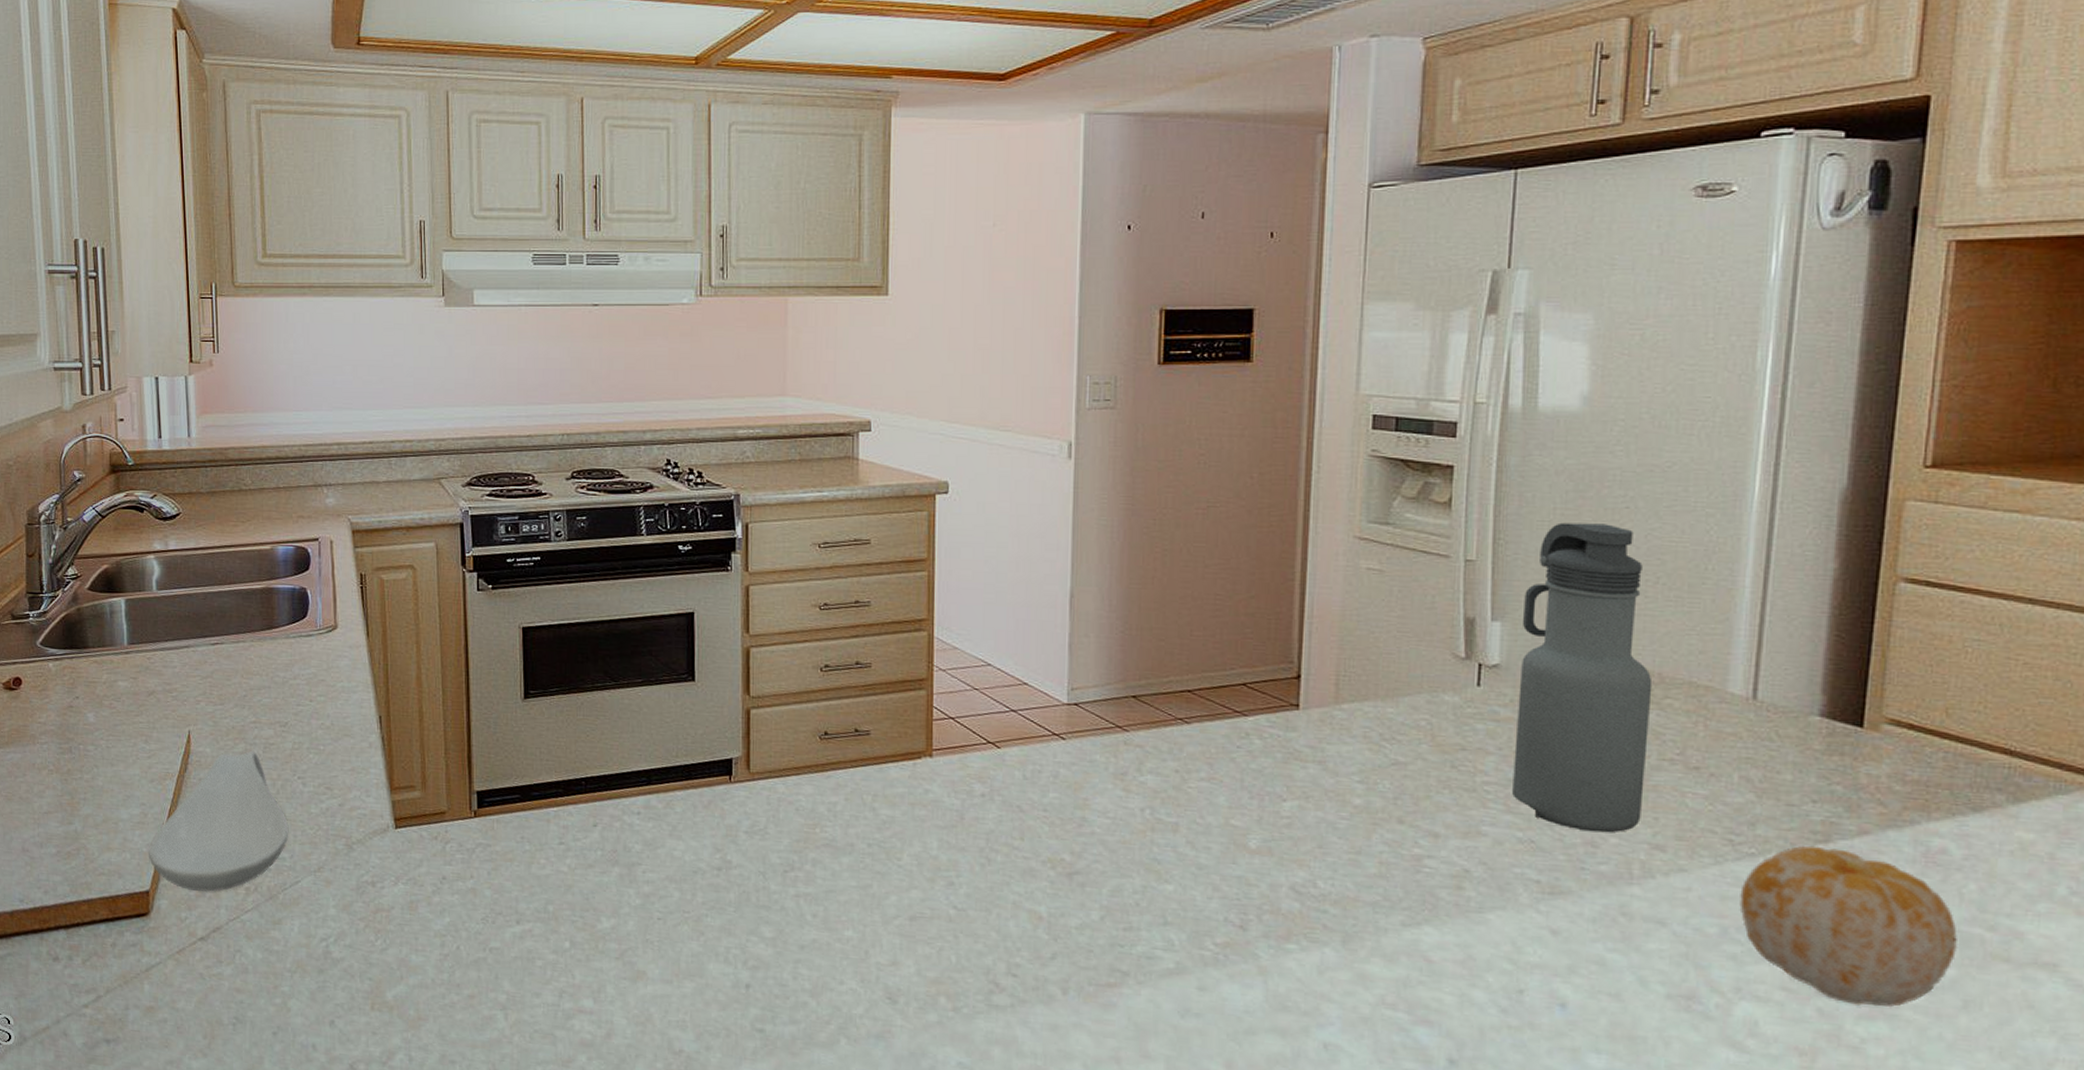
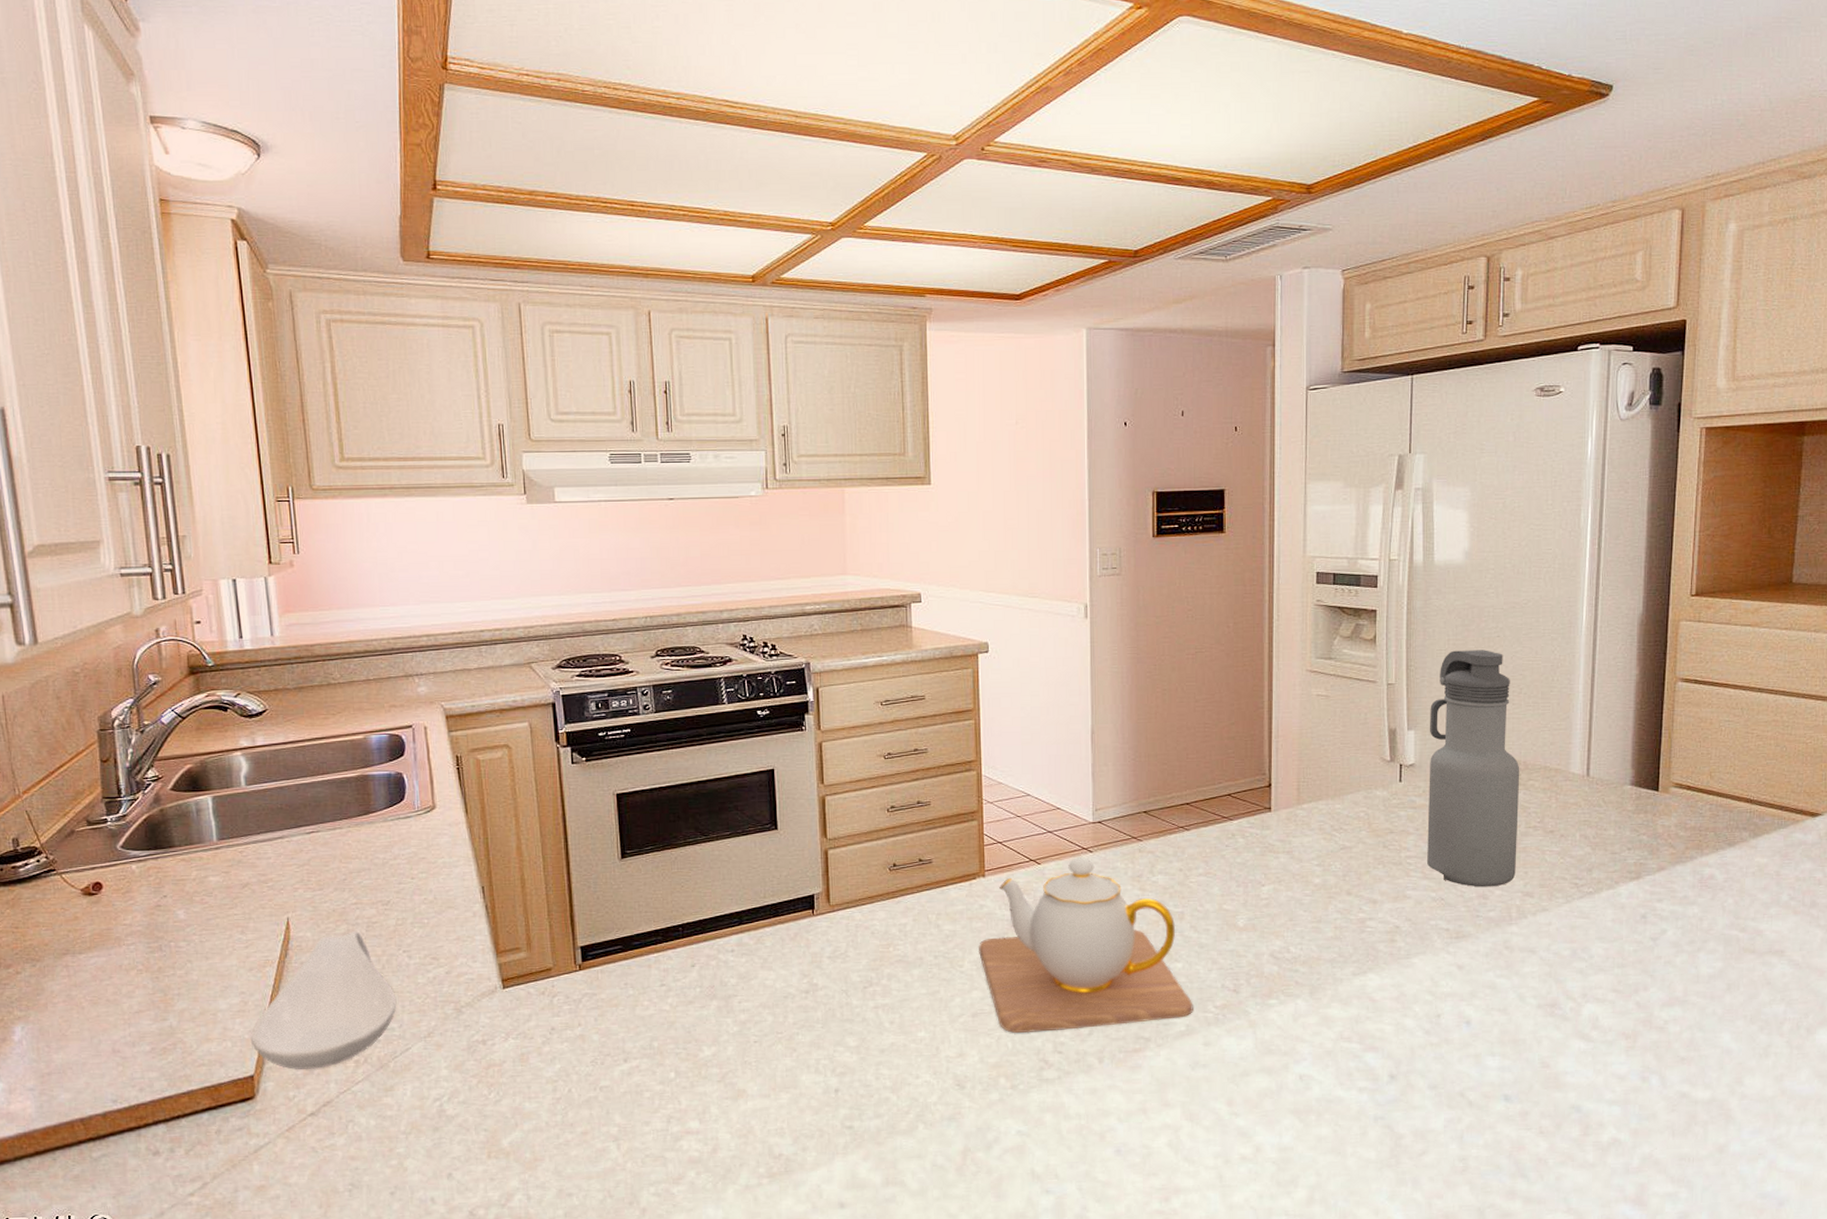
teapot: none [921,744,1186,952] -> present [979,857,1193,1033]
fruit: present [1739,845,1958,1007] -> none [1583,882,1723,997]

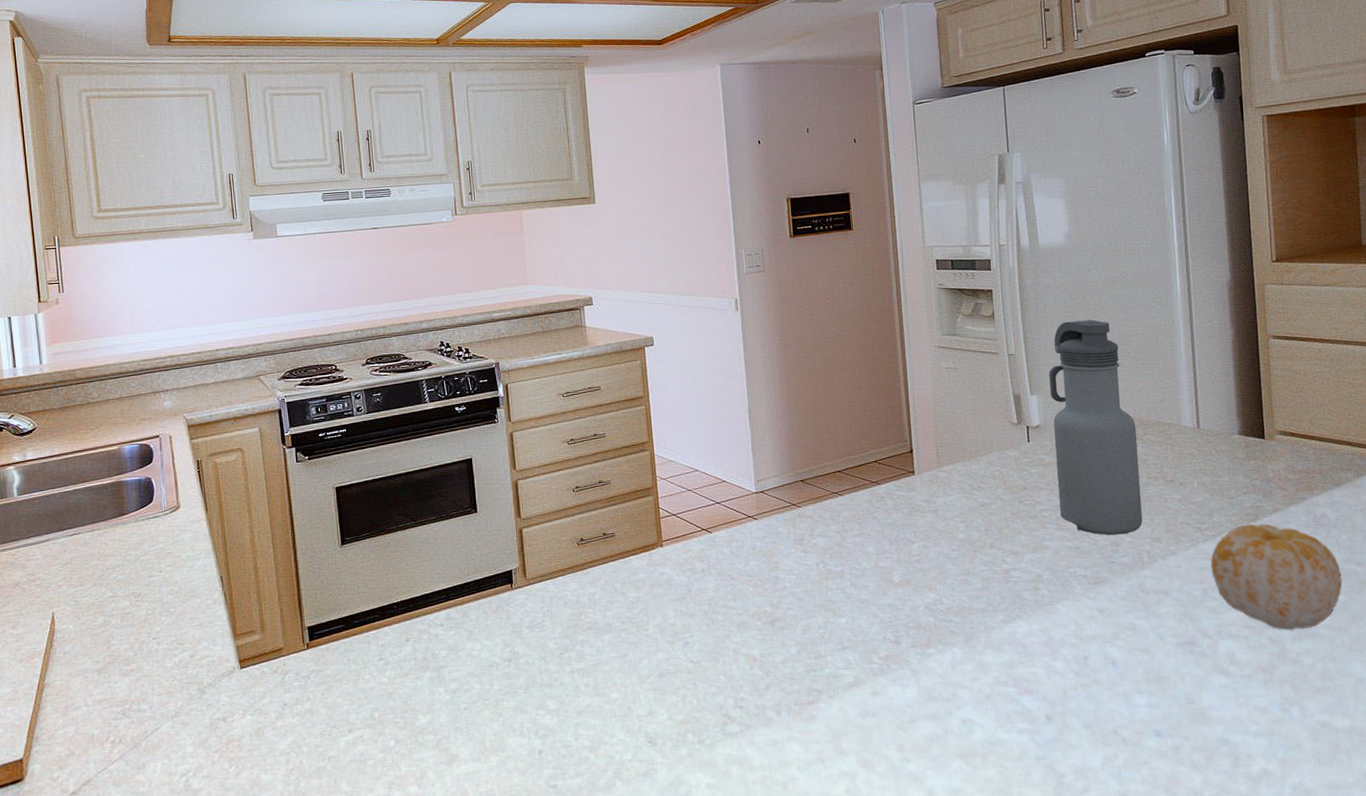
spoon rest: present [250,930,397,1070] -> none [20,621,148,752]
teapot: present [979,857,1193,1033] -> none [661,525,860,691]
fruit: none [1583,882,1723,997] -> present [1210,524,1343,631]

